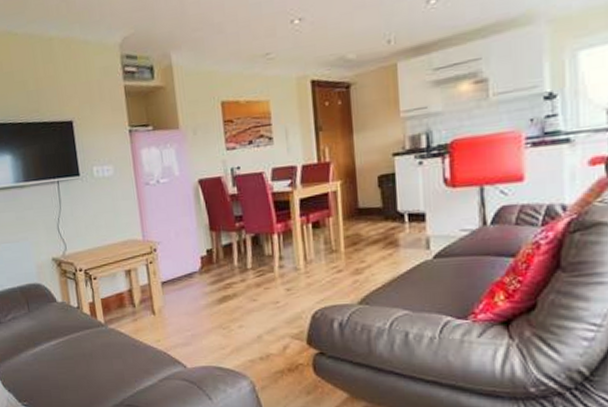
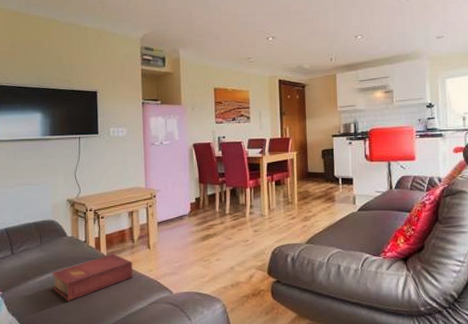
book: none [45,321,138,377] -> present [52,253,134,302]

